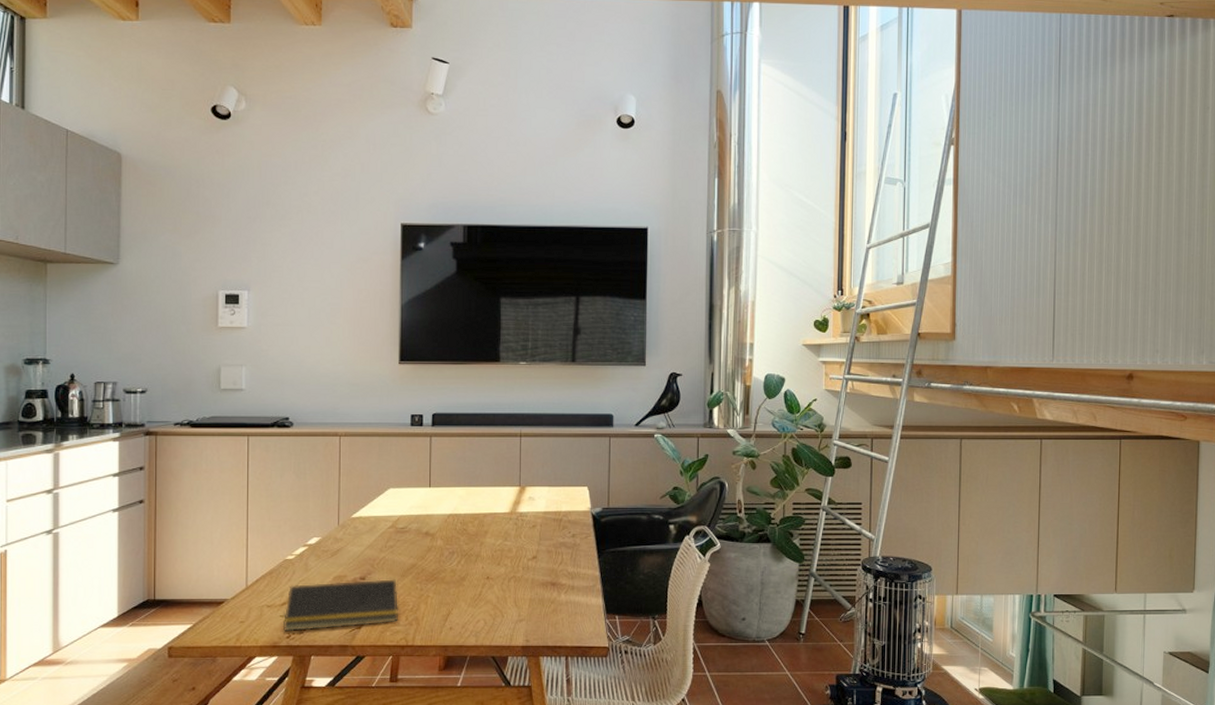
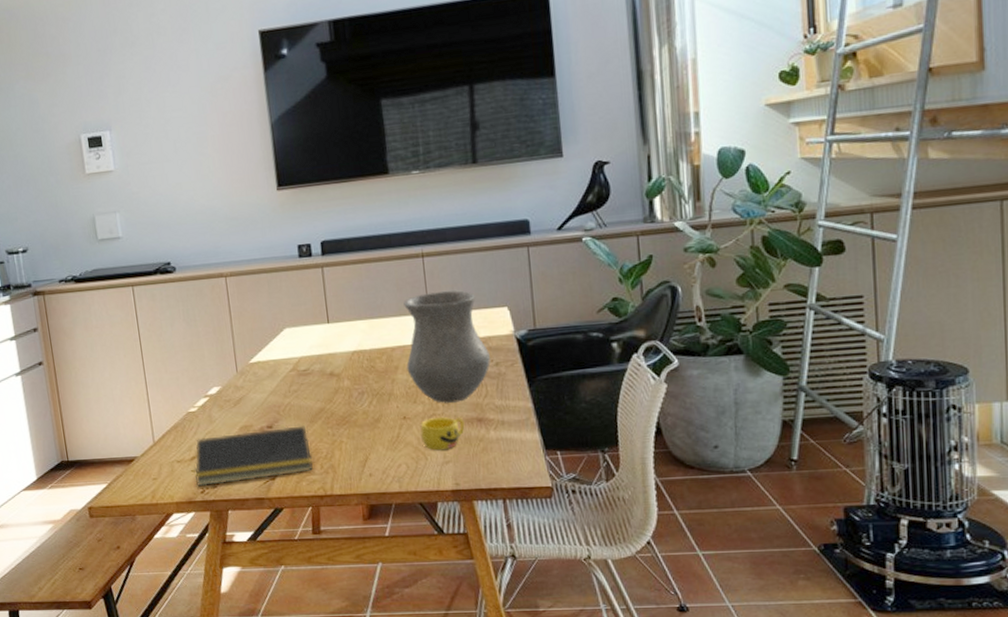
vase: none [495,469,568,567] -> present [403,290,491,403]
cup: none [501,580,540,609] -> present [420,417,465,451]

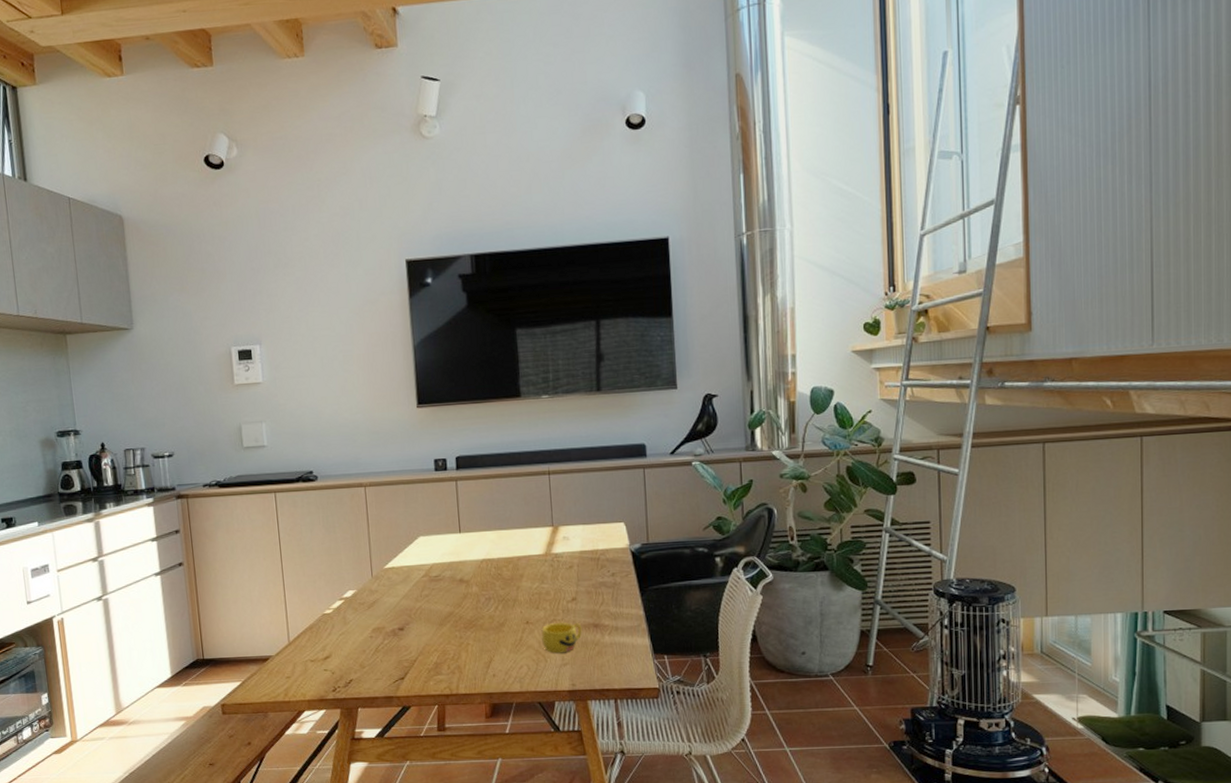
notepad: present [194,425,313,487] -> none [327,628,441,686]
vase: present [403,290,491,403] -> none [530,506,607,610]

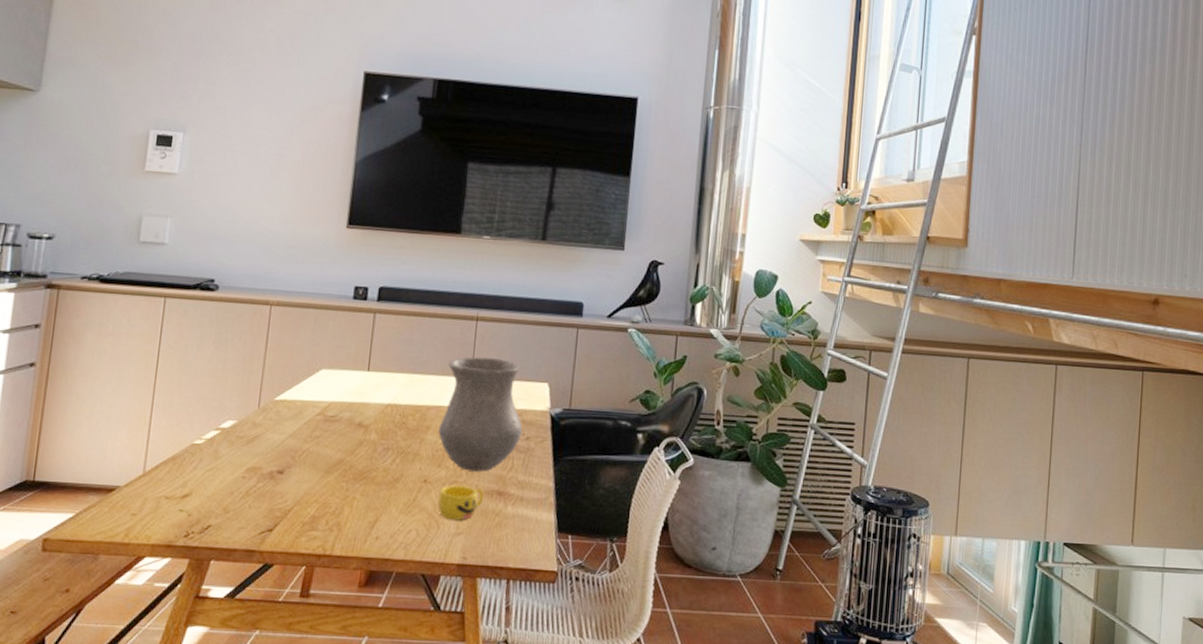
vase: none [530,506,607,610] -> present [438,356,522,472]

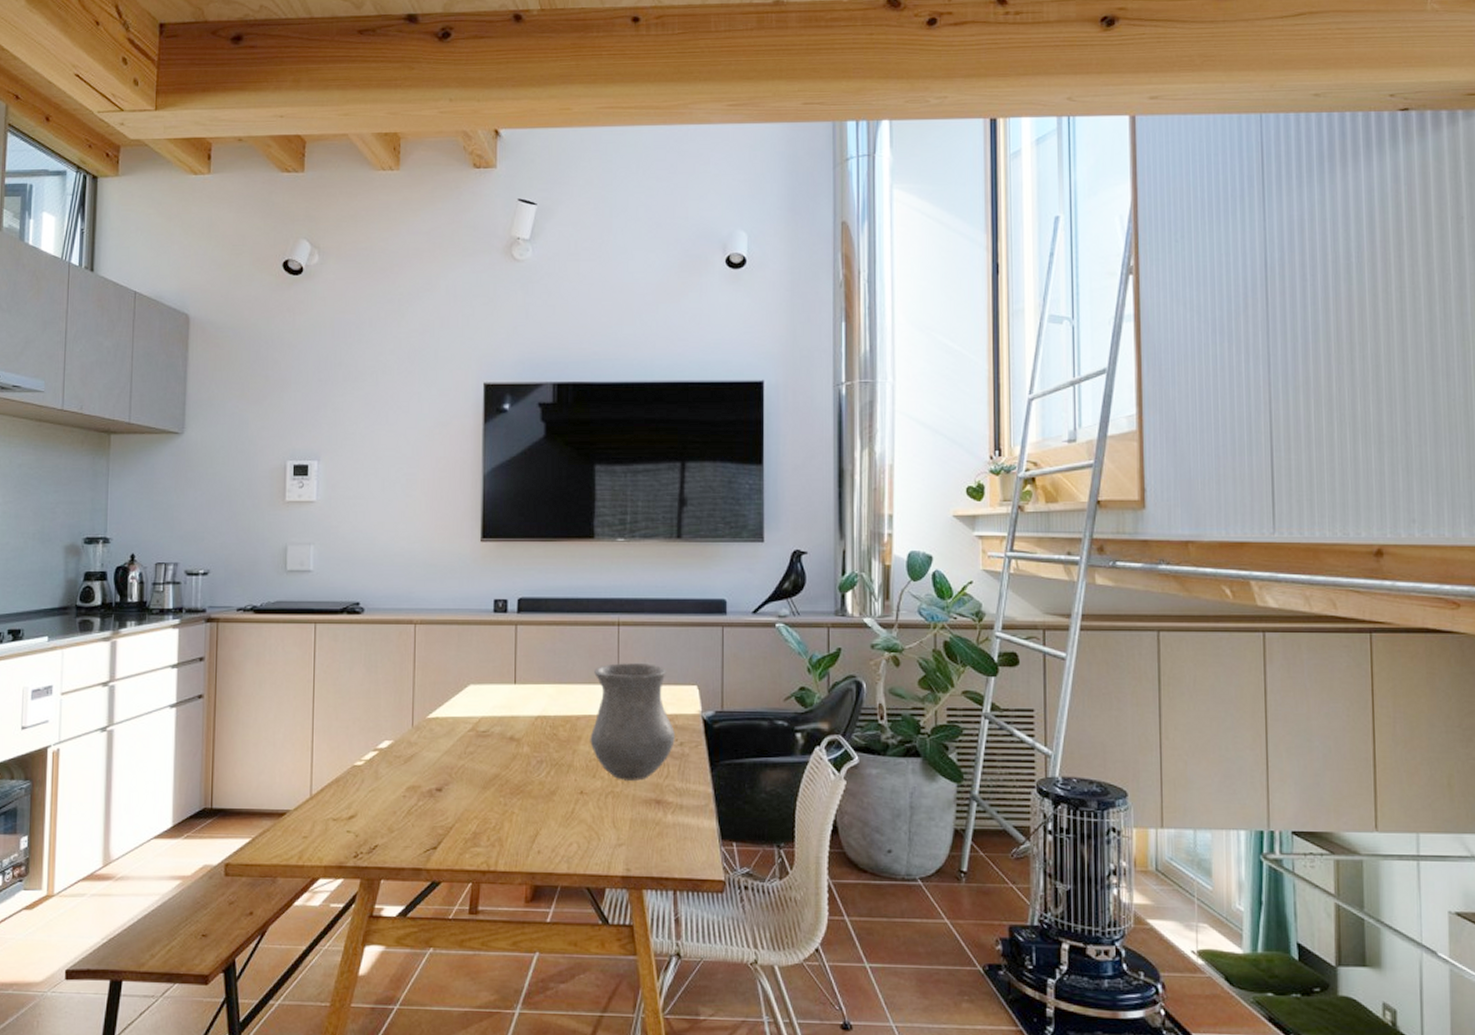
cup: present [438,485,485,521] -> none [596,796,643,832]

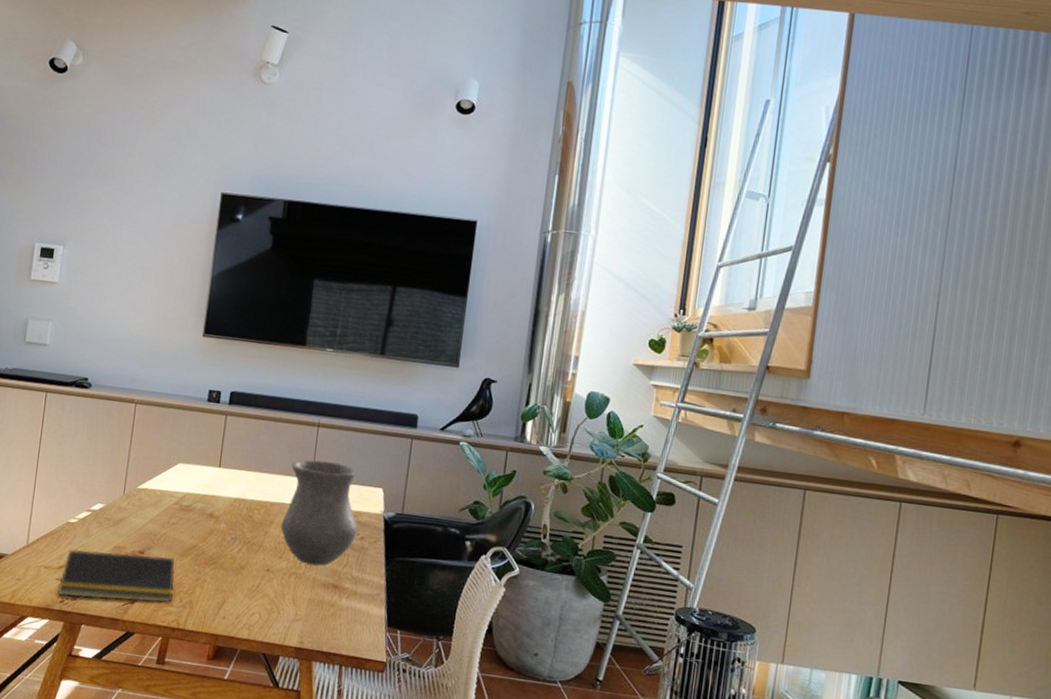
notepad: none [349,791,480,851] -> present [57,549,175,603]

